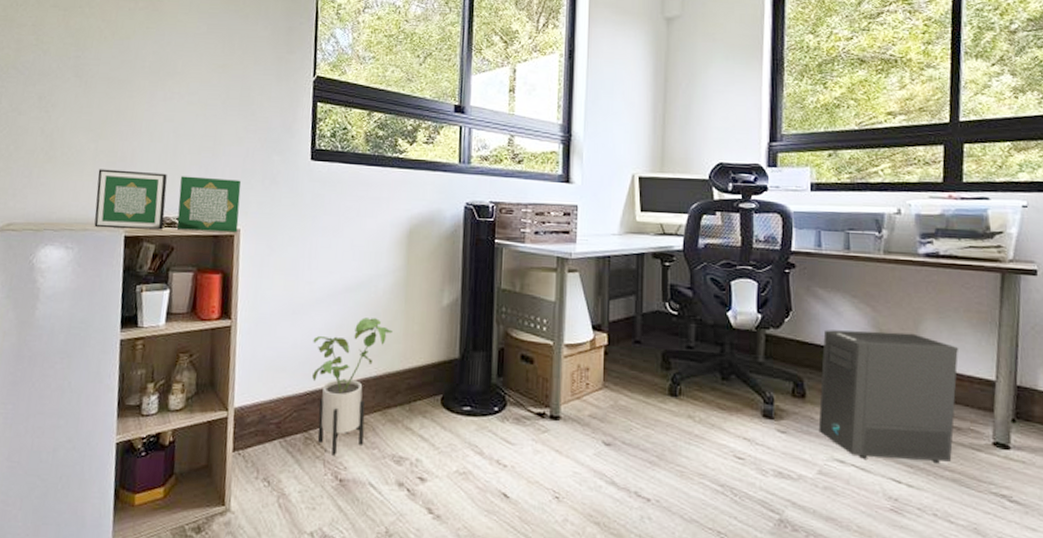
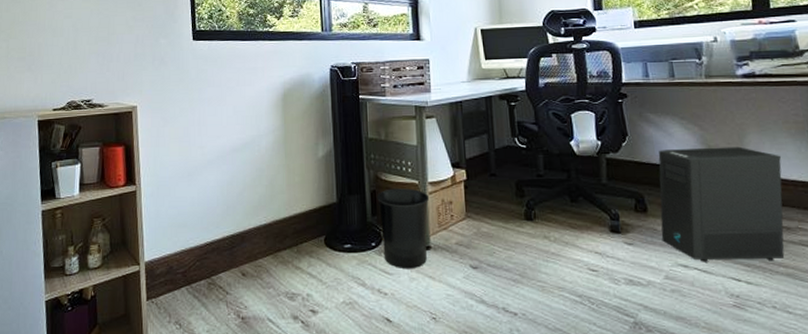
picture frame: present [94,169,241,233] -> none [11,63,135,115]
house plant: present [312,317,393,456] -> none [208,173,277,297]
waste bin: none [505,348,563,440] -> present [377,188,429,268]

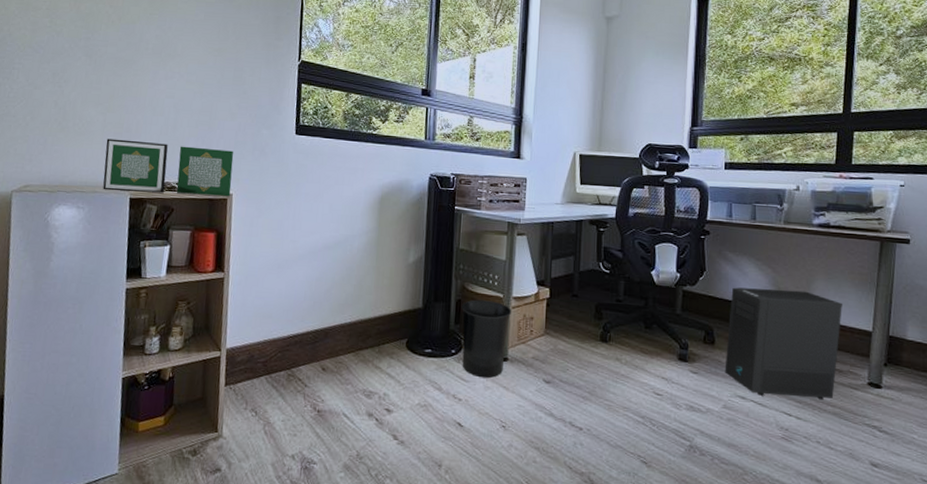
picture frame: none [11,63,135,115] -> present [102,138,234,197]

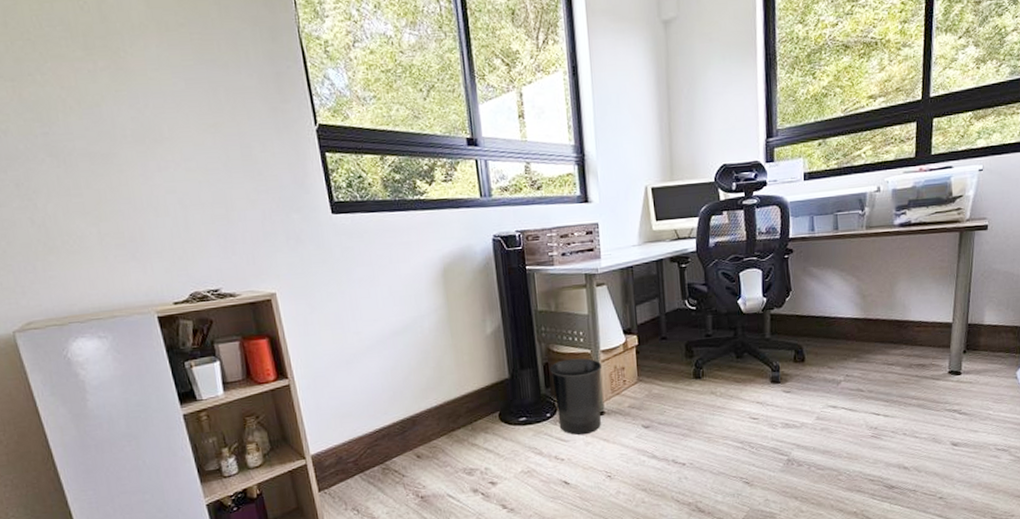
picture frame: present [102,138,234,197] -> none [109,244,274,313]
computer tower: present [725,287,843,400] -> none [815,294,925,402]

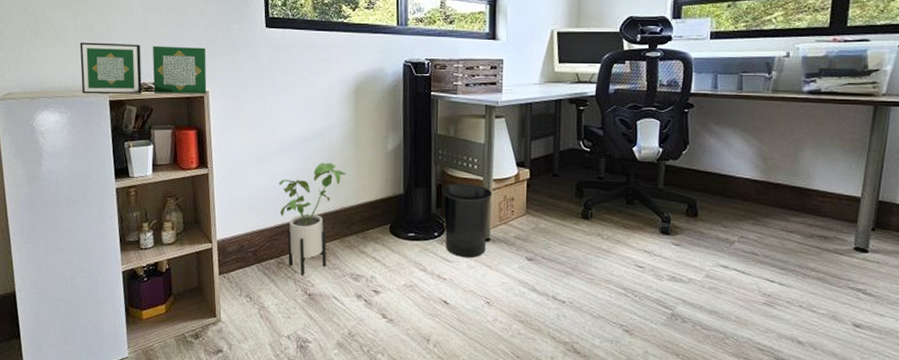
picture frame: none [109,244,274,313] -> present [79,42,207,95]
house plant: none [371,355,445,479] -> present [279,163,346,276]

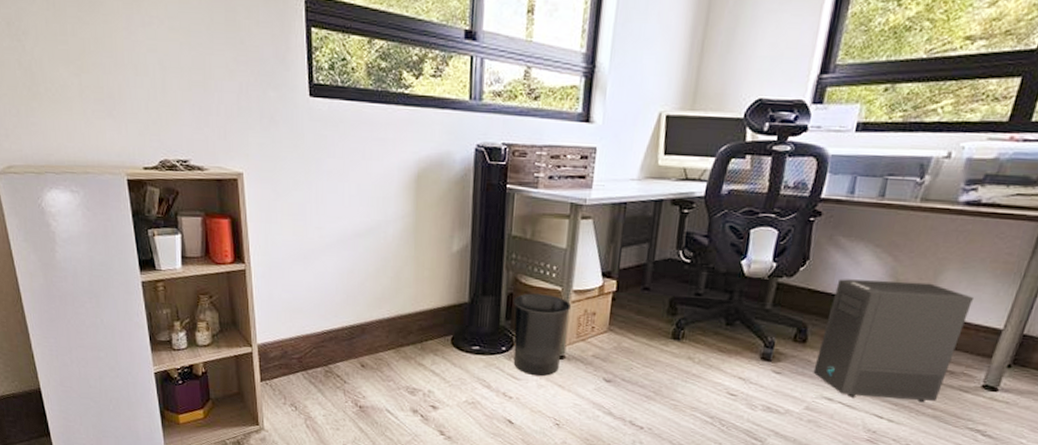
picture frame: present [79,42,207,95] -> none [87,107,241,176]
house plant: present [279,163,346,276] -> none [326,263,403,386]
computer tower: none [707,159,832,266] -> present [813,279,975,403]

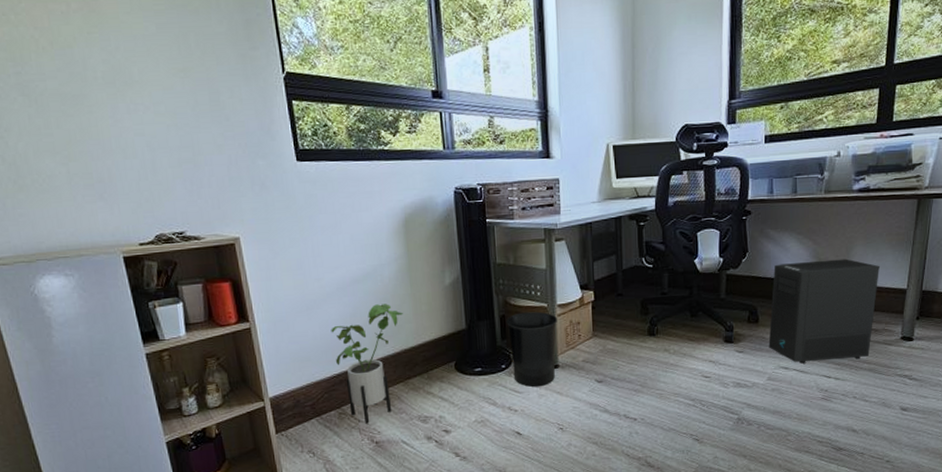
house plant: none [326,263,403,386] -> present [331,304,403,424]

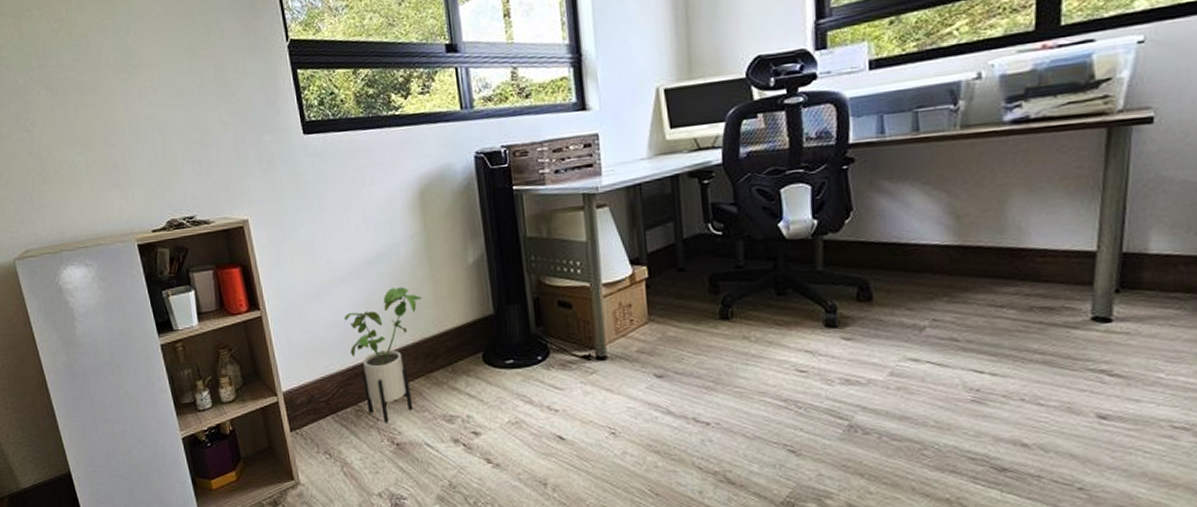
waste bin: present [506,311,557,387] -> none [541,292,603,382]
computer tower: present [768,258,881,364] -> none [888,213,1053,354]

